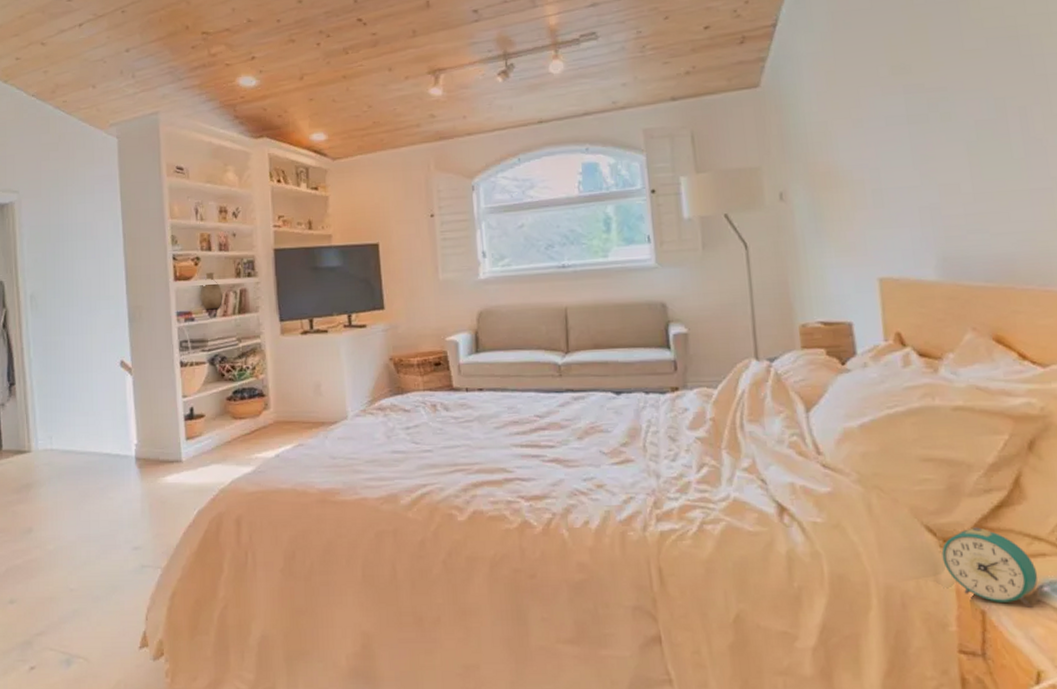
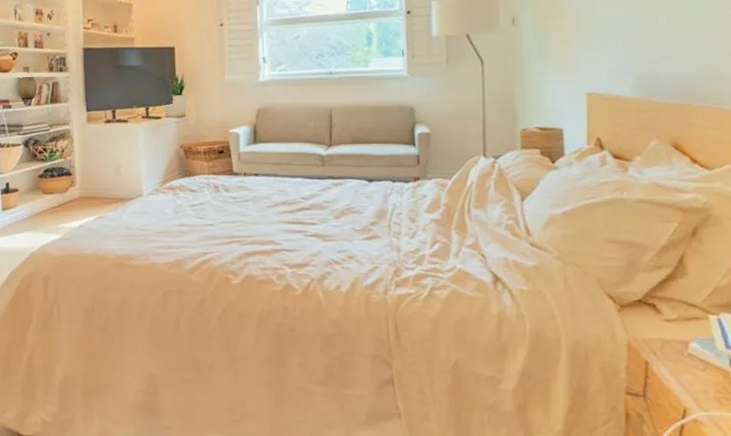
planter: none [368,273,396,326] -> present [163,73,187,118]
alarm clock: present [941,527,1038,608] -> none [619,296,691,359]

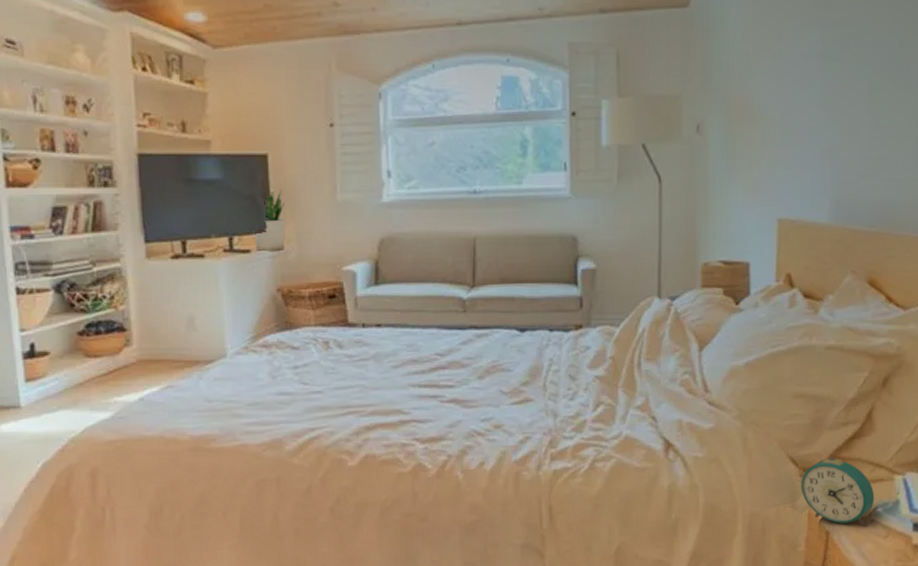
decorative vase: present [17,67,37,99] -> none [41,179,71,226]
alarm clock: none [619,296,691,359] -> present [801,457,875,527]

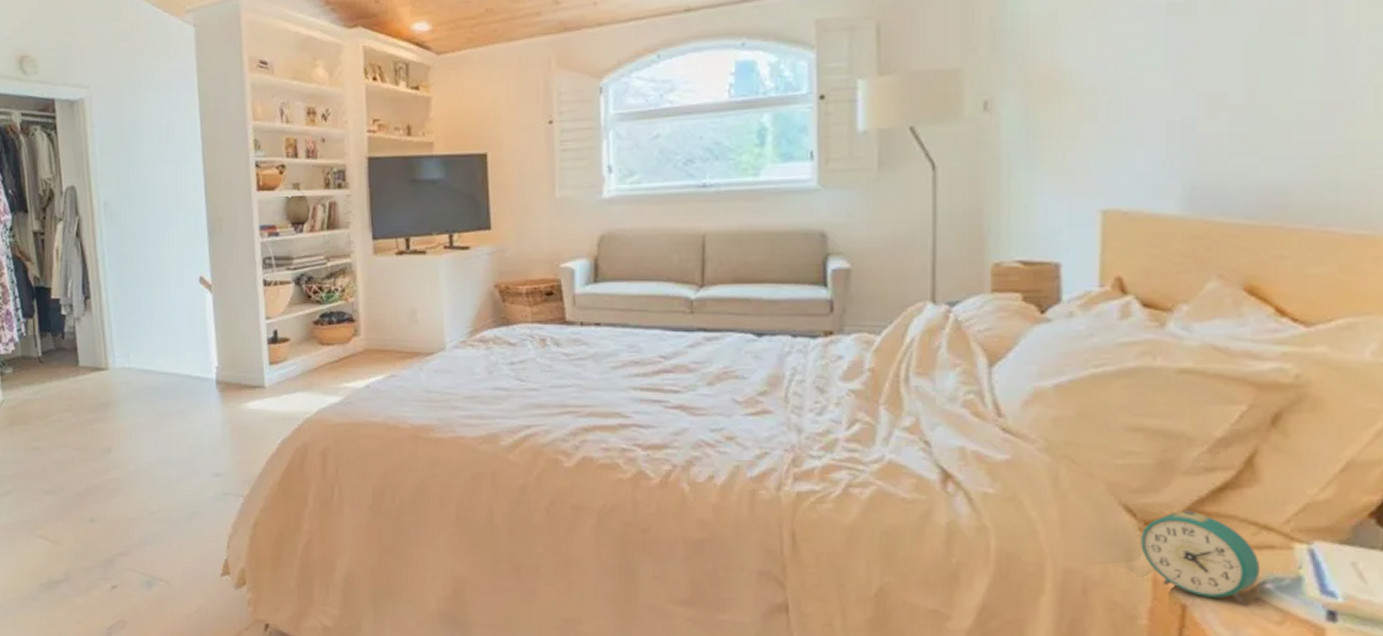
decorative vase: none [41,179,71,226] -> present [285,182,310,224]
planter: present [253,190,285,252] -> none [472,188,503,249]

